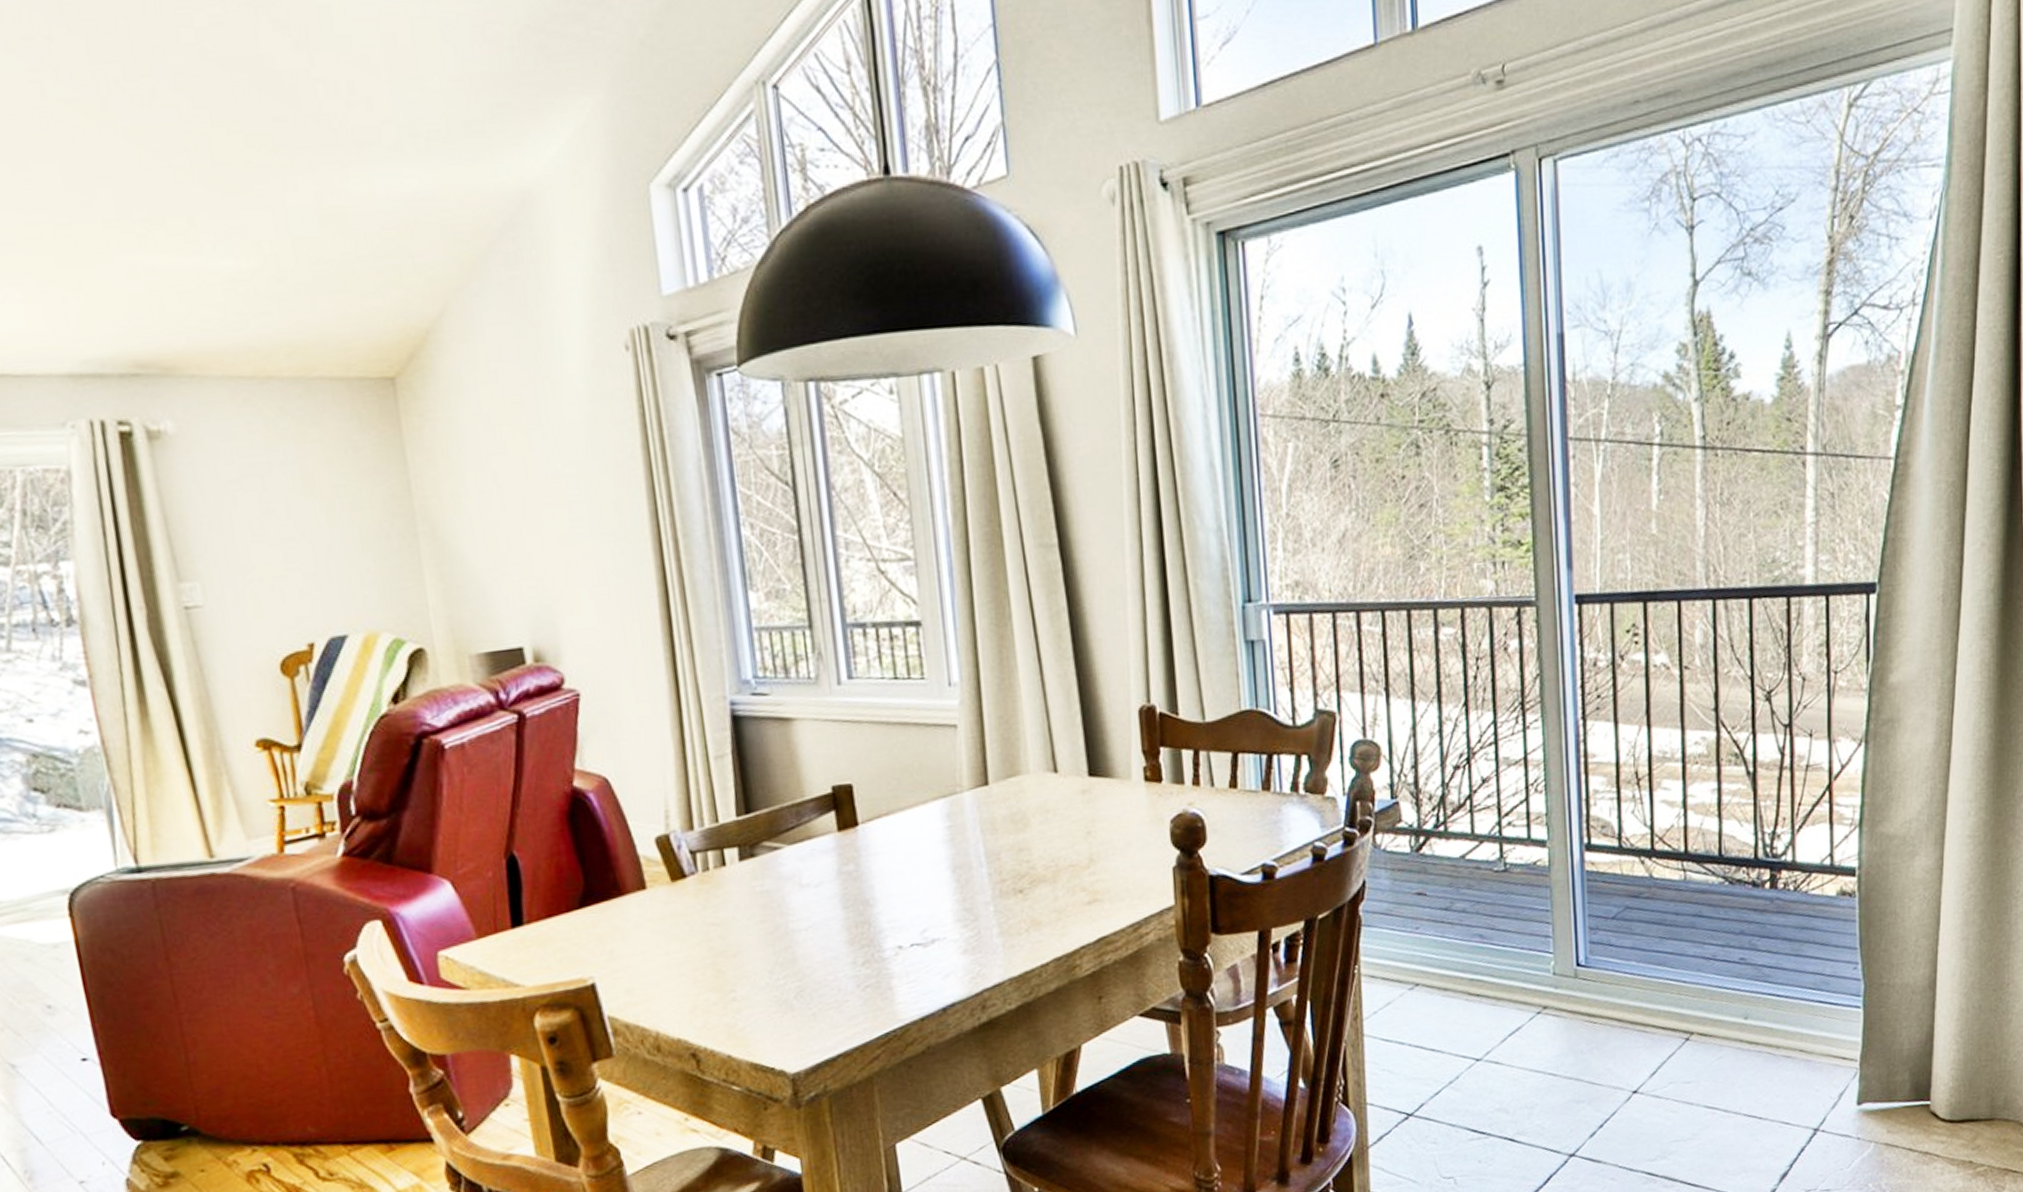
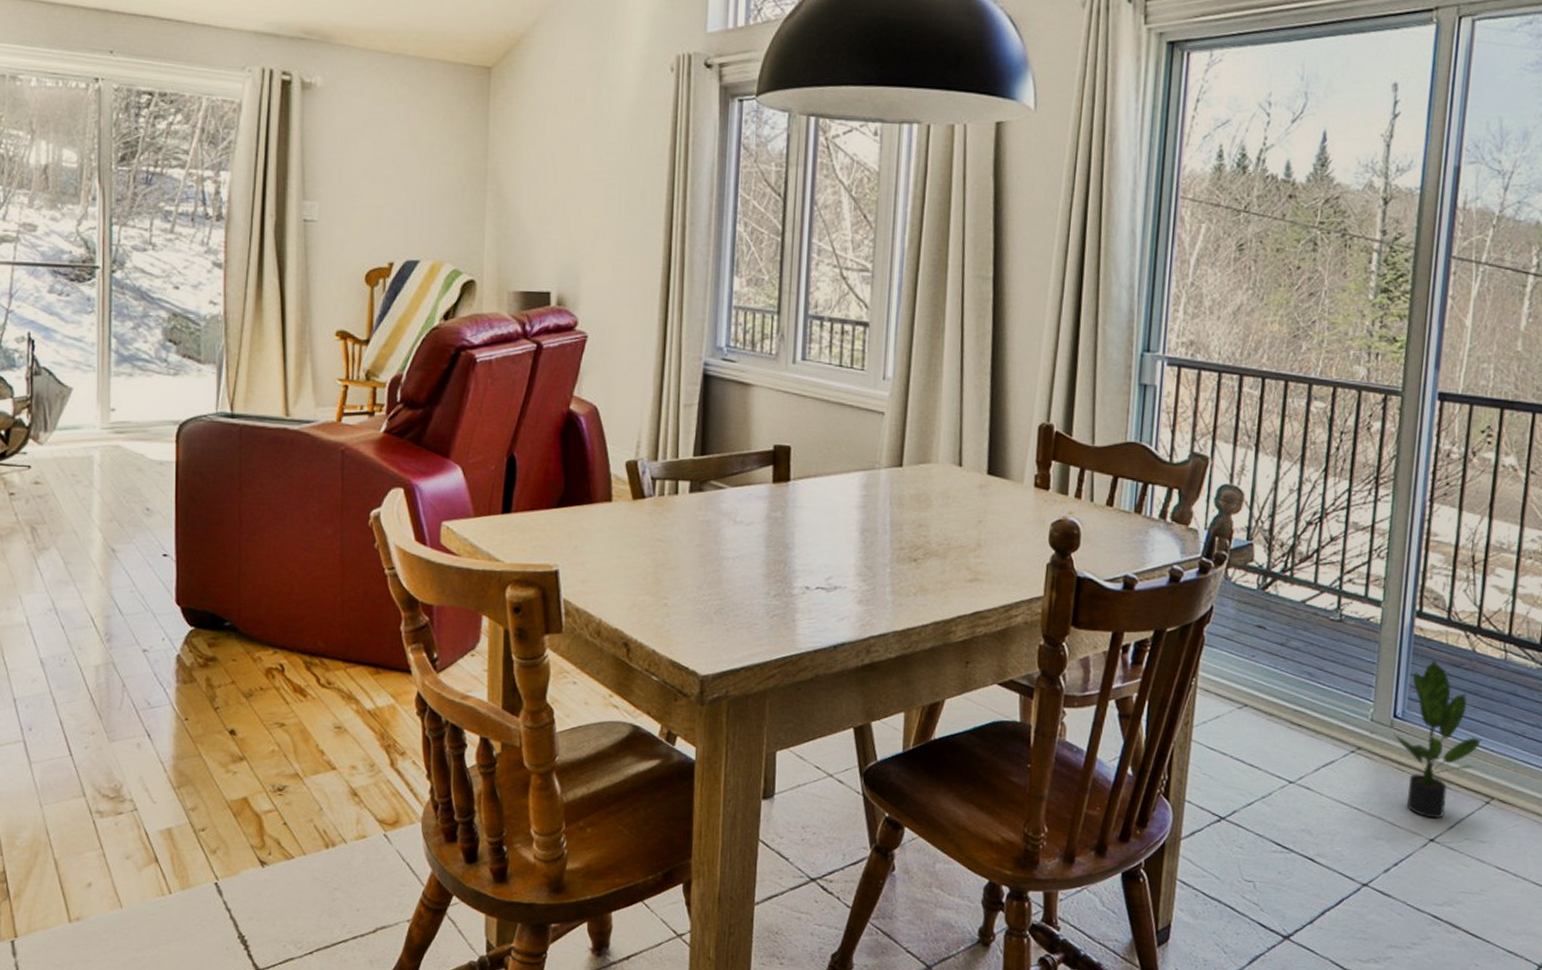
potted plant: none [1580,895,1673,1069] -> present [1394,660,1483,819]

